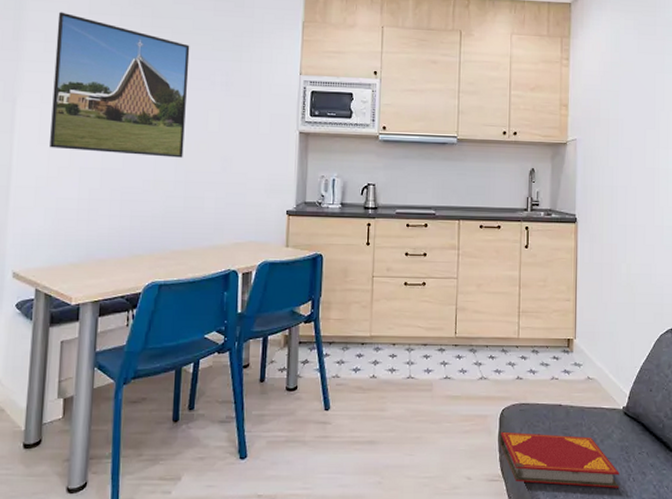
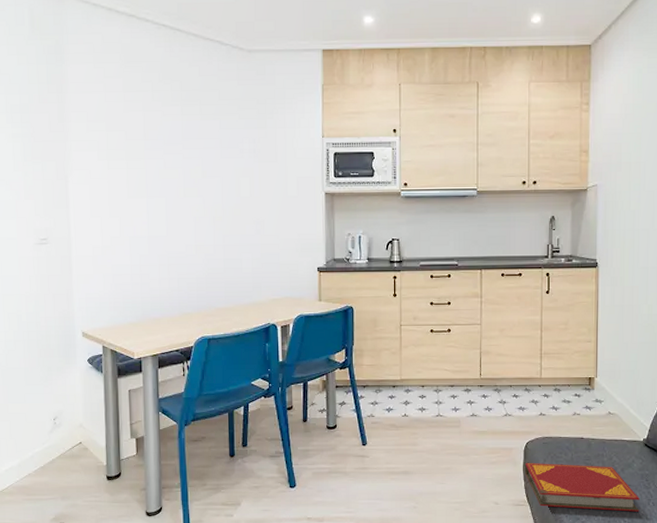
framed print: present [50,12,190,158] -> none [96,92,220,223]

